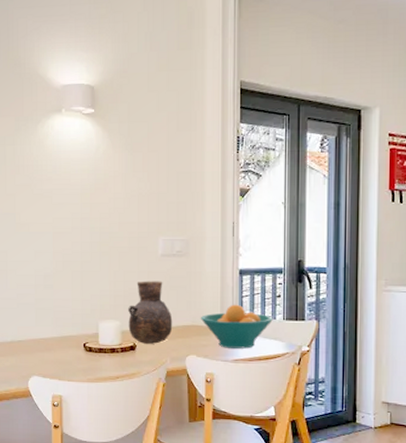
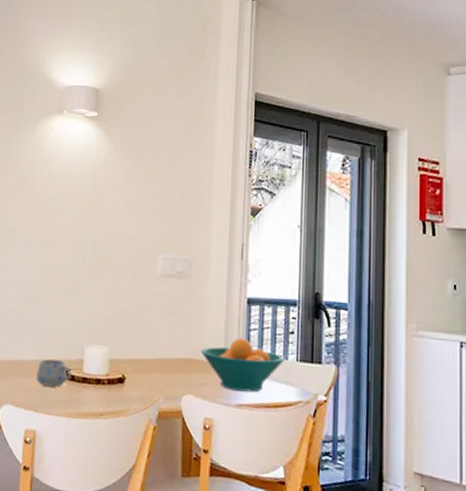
mug: none [58,334,89,358] -> present [36,358,72,387]
vase: present [128,281,173,344] -> none [118,303,169,378]

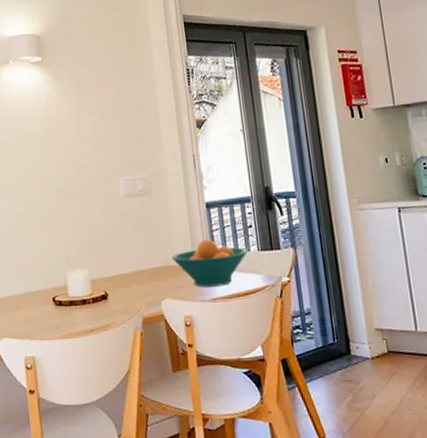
mug: present [36,358,72,387] -> none [26,289,59,315]

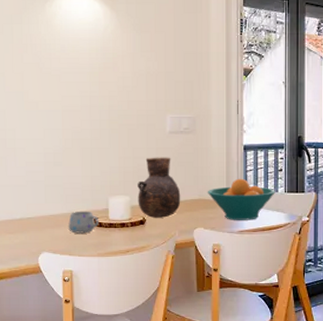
mug: none [26,289,59,315] -> present [68,211,100,234]
vase: none [95,223,144,291] -> present [137,157,181,218]

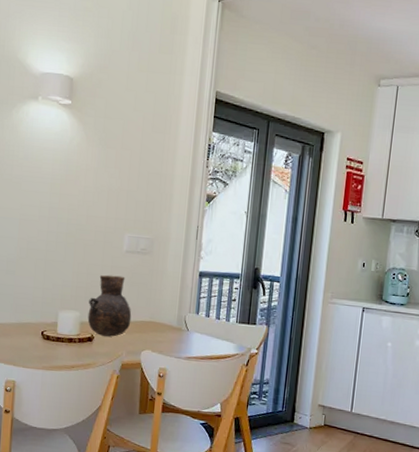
mug: present [68,211,100,234] -> none [15,321,47,345]
fruit bowl: present [207,178,275,220] -> none [158,304,227,348]

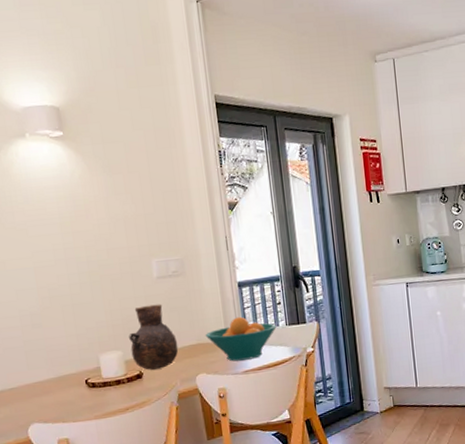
fruit bowl: none [158,304,227,348] -> present [205,316,276,362]

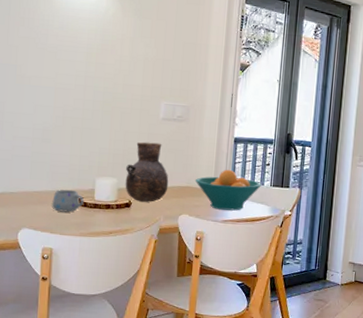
mug: none [57,372,92,399] -> present [52,189,85,212]

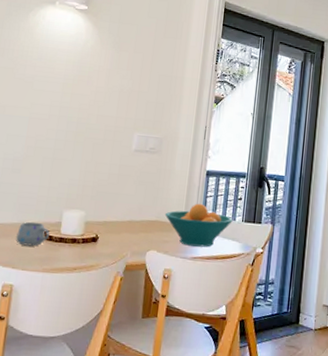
vase: present [125,142,169,202] -> none [92,173,138,237]

